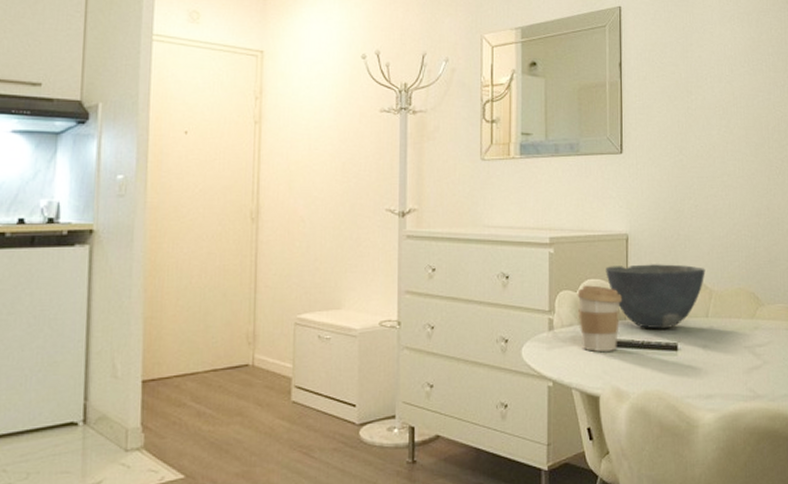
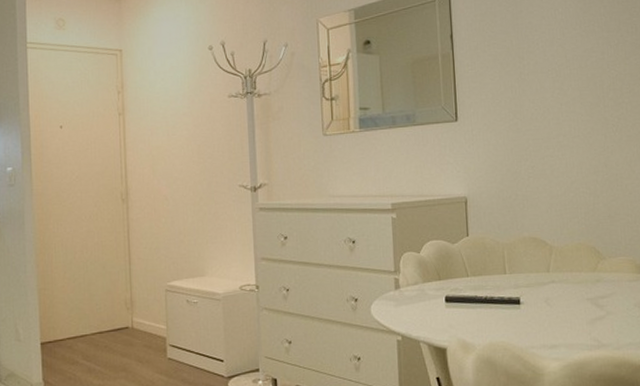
coffee cup: present [577,285,622,352] -> none [420,246,464,307]
bowl: present [606,264,705,329] -> none [446,223,545,285]

